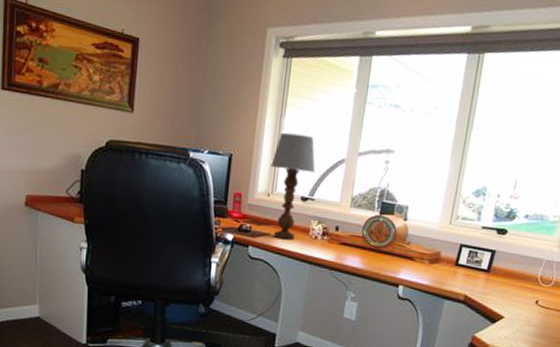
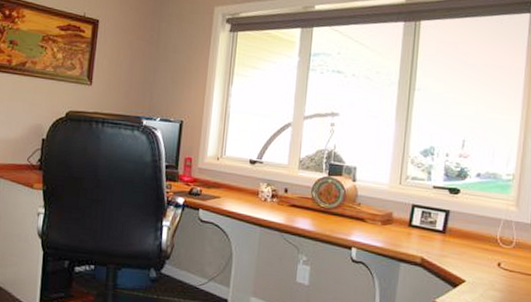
table lamp: present [271,132,316,240] -> none [220,99,263,203]

